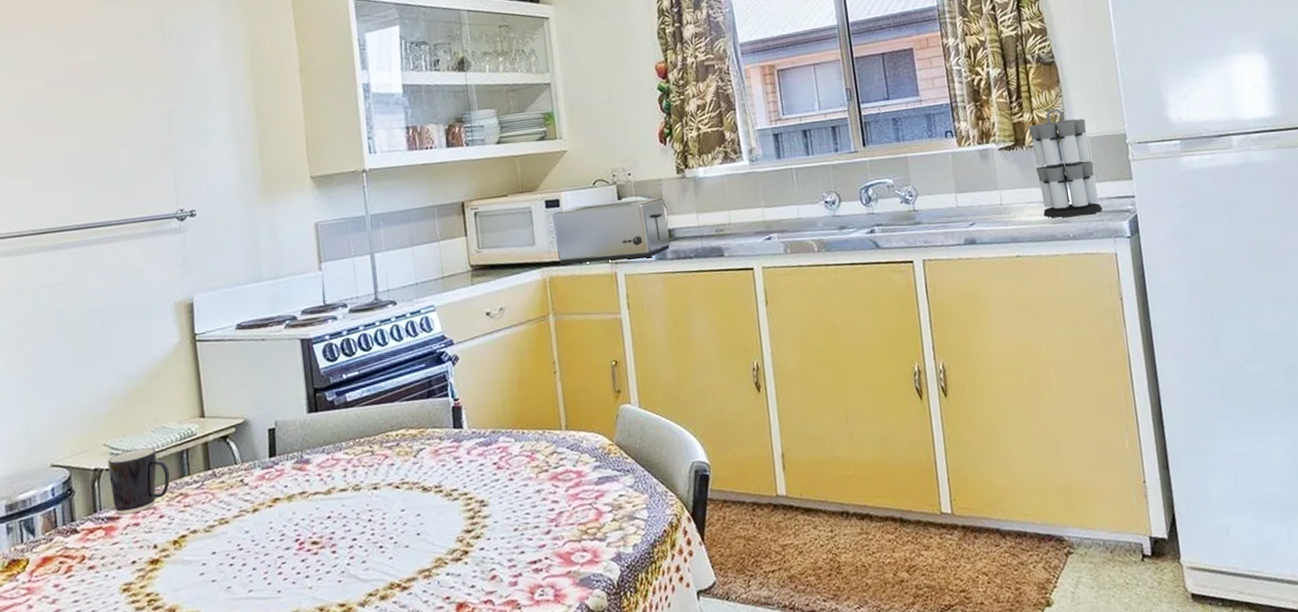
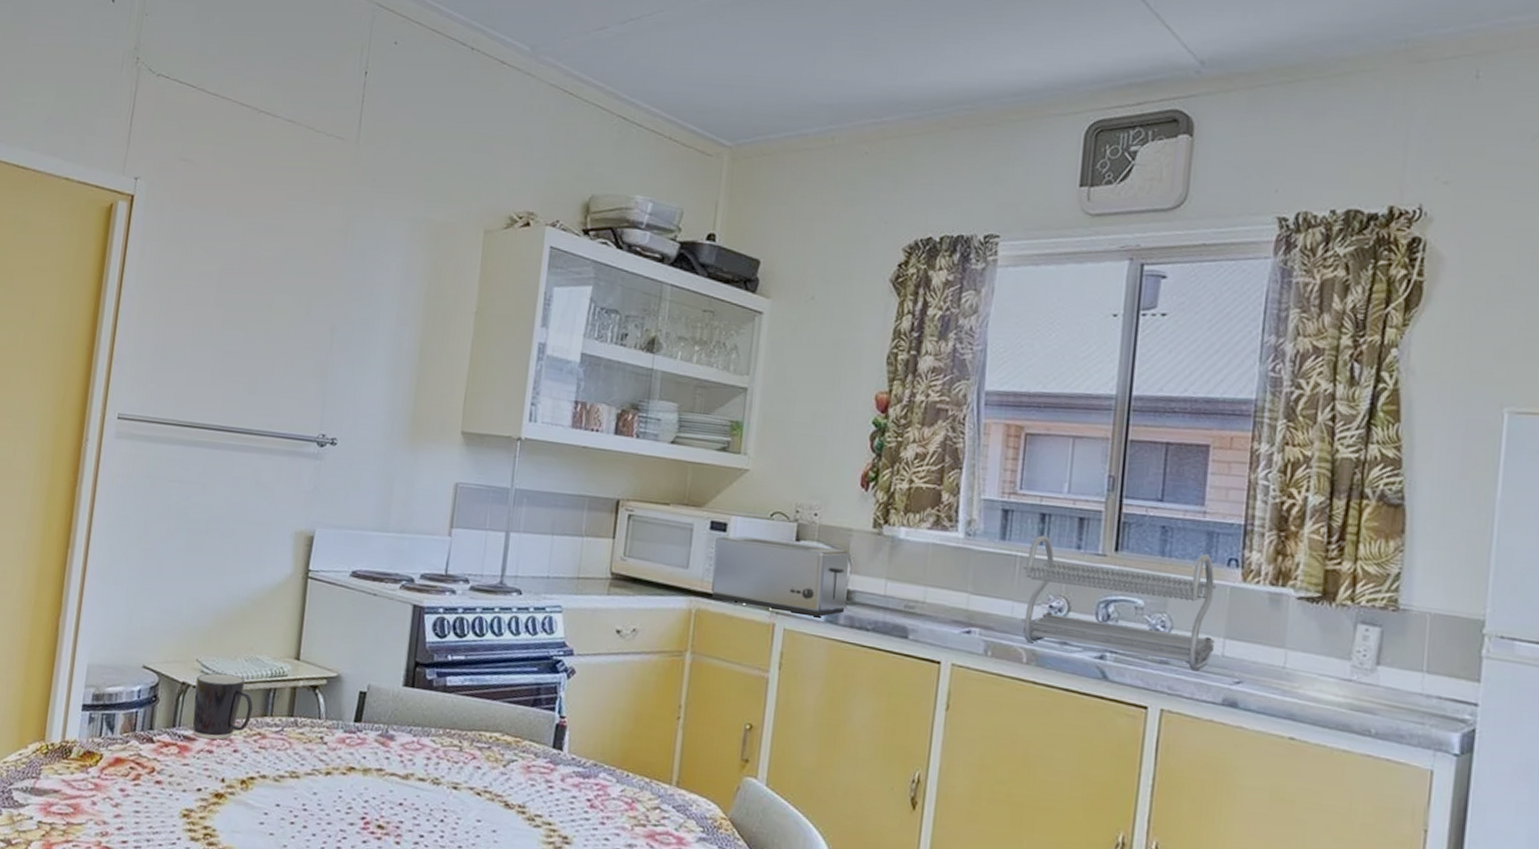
dish rack: none [798,132,950,234] -> present [1021,535,1217,671]
spice rack: present [1029,108,1103,218] -> none [1340,563,1430,713]

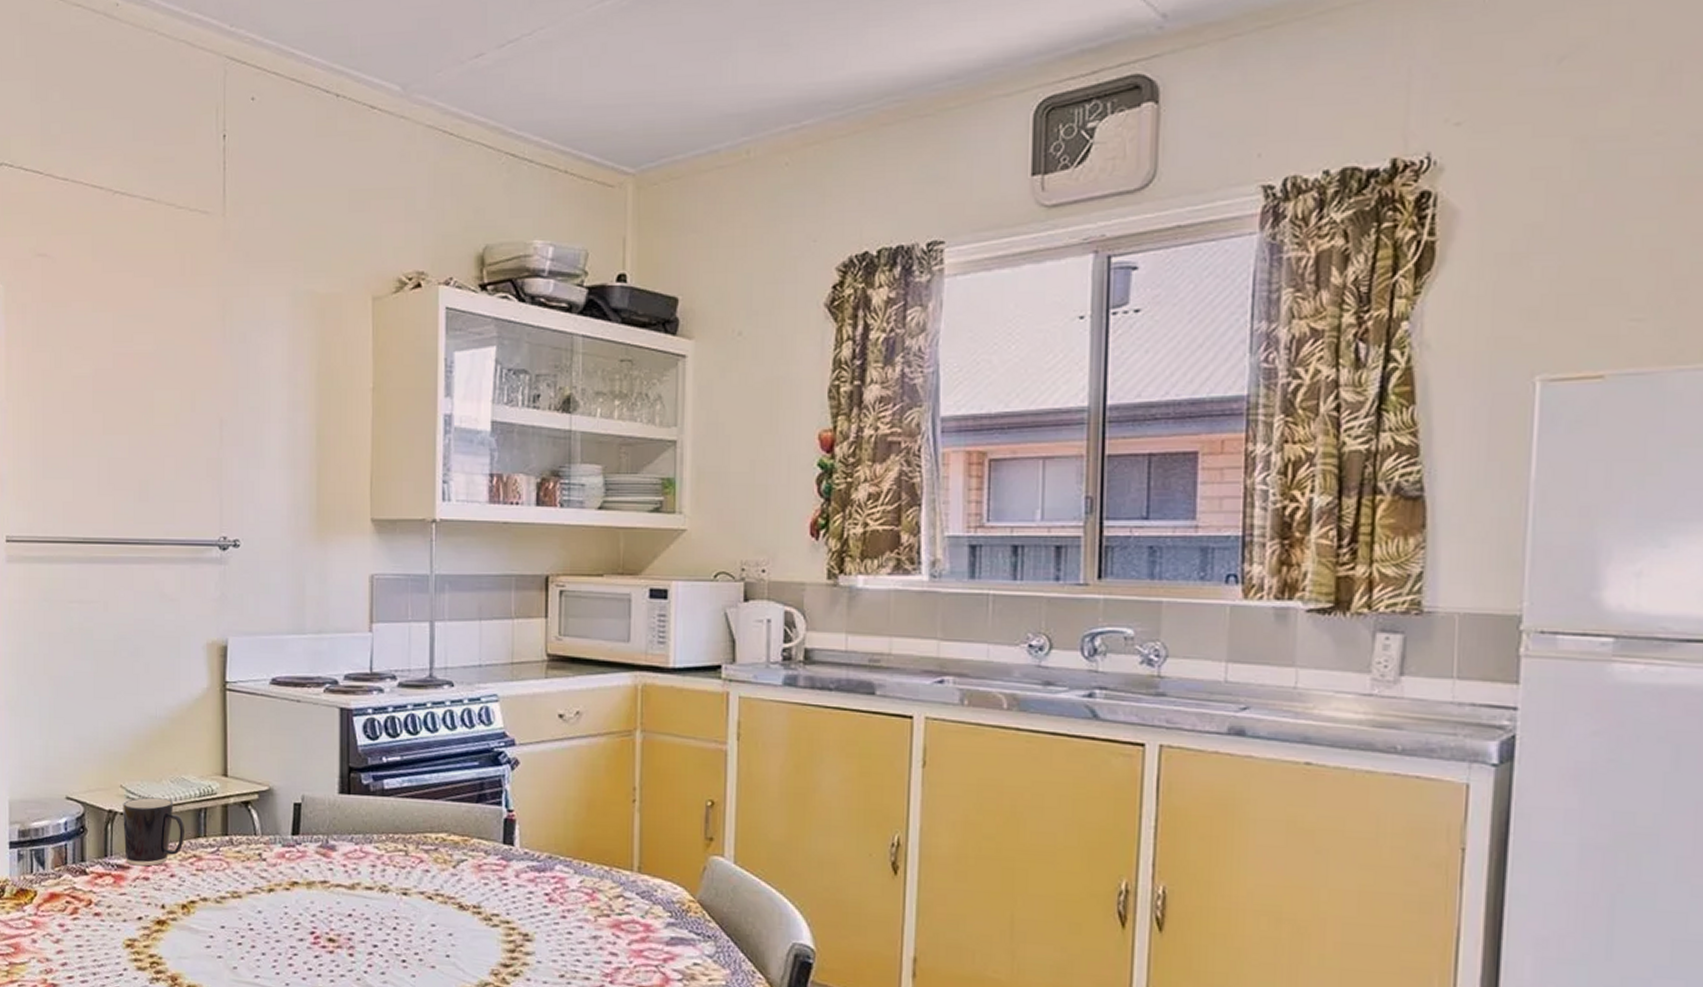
toaster: present [712,536,849,618] -> none [656,601,805,681]
dish rack: present [1021,535,1217,671] -> none [995,569,1217,701]

